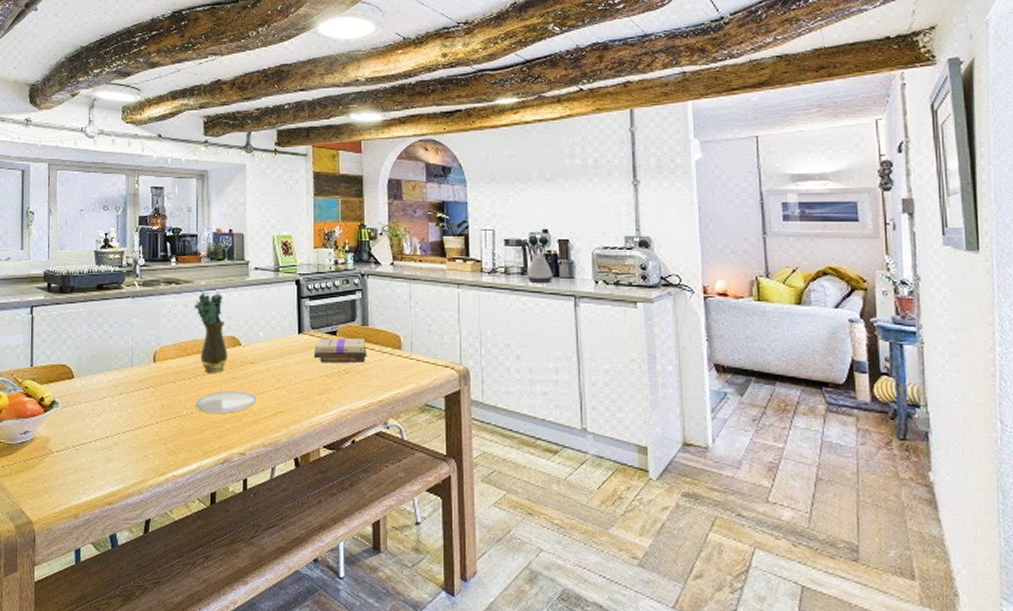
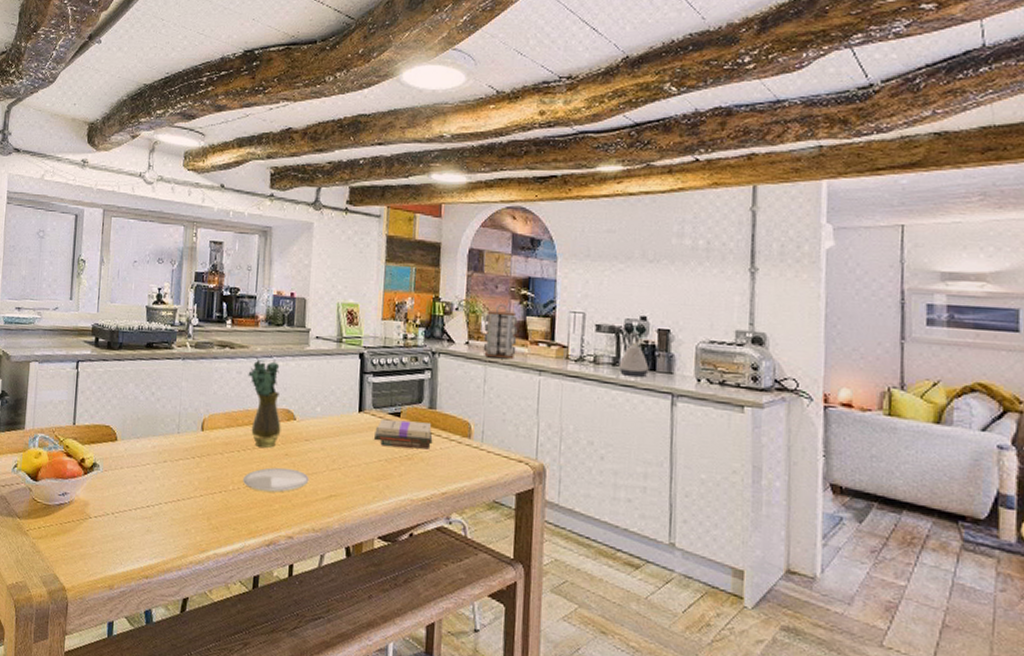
spice rack: none [406,226,436,276] -> present [483,303,518,359]

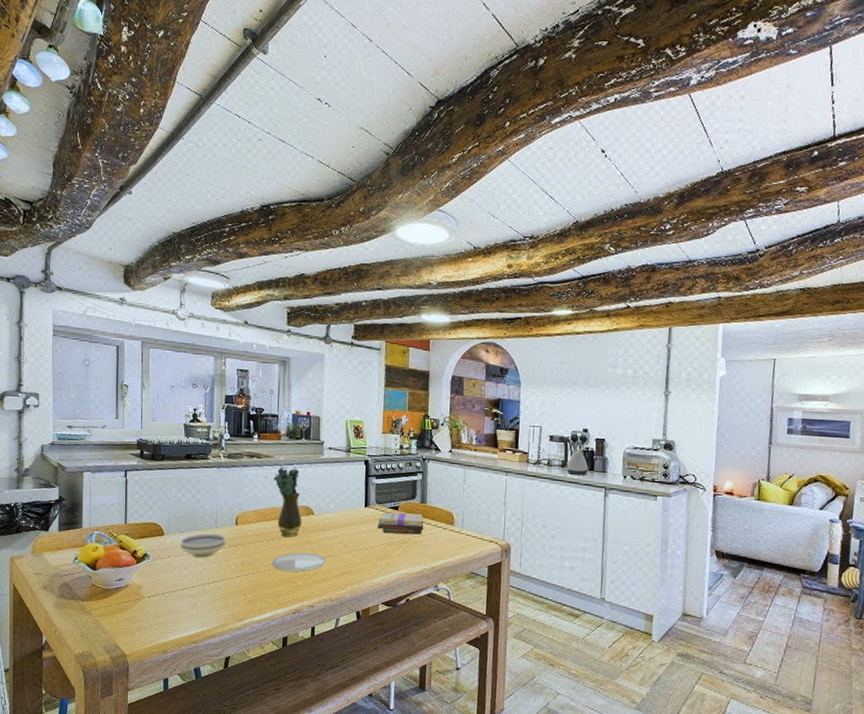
bowl: none [134,439,190,470] -> present [179,533,227,557]
spice rack: present [483,303,518,359] -> none [463,420,490,464]

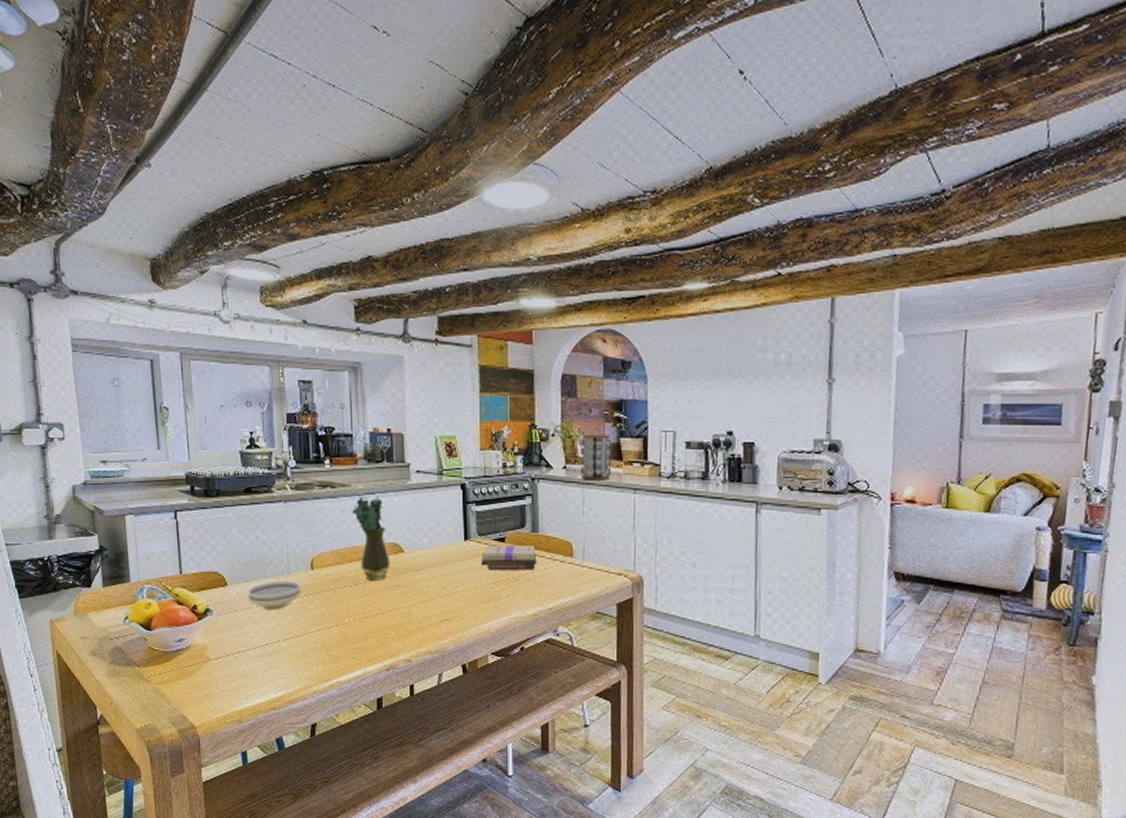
plate: present [271,552,326,572] -> none [356,598,422,622]
spice rack: none [463,420,490,464] -> present [580,427,612,480]
kettle: present [566,441,589,476] -> none [707,447,735,490]

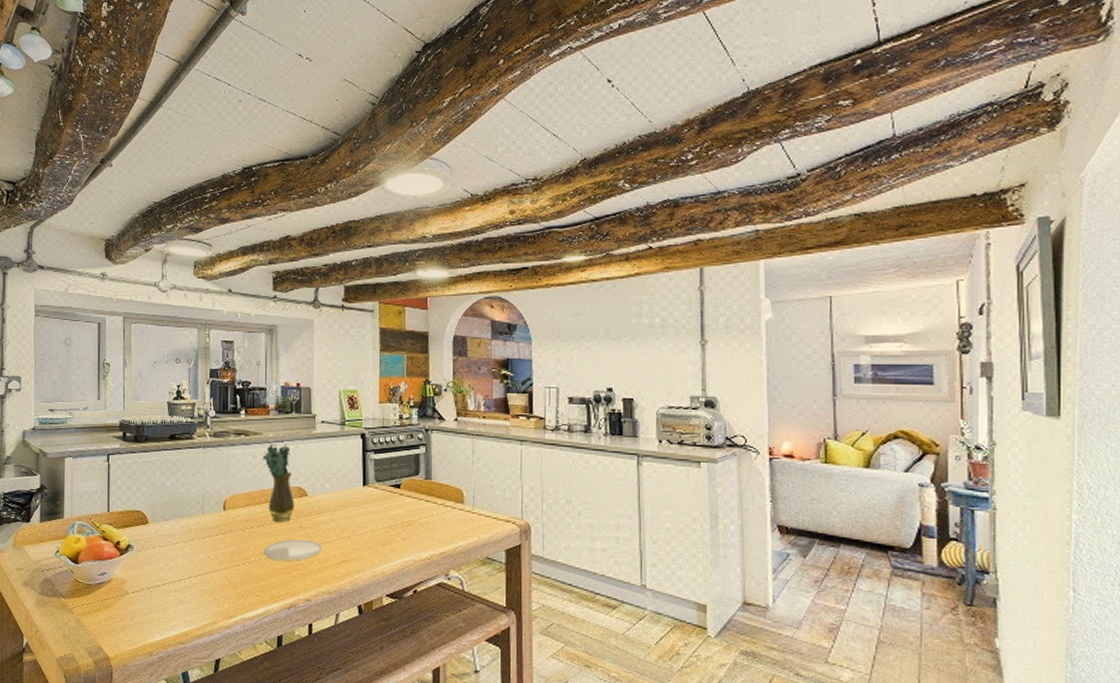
bowl: present [246,580,302,609] -> none [164,520,214,547]
plate: none [356,598,422,622] -> present [262,539,322,562]
books: present [482,545,537,571] -> none [378,490,430,516]
spice rack: present [580,427,612,480] -> none [470,383,500,432]

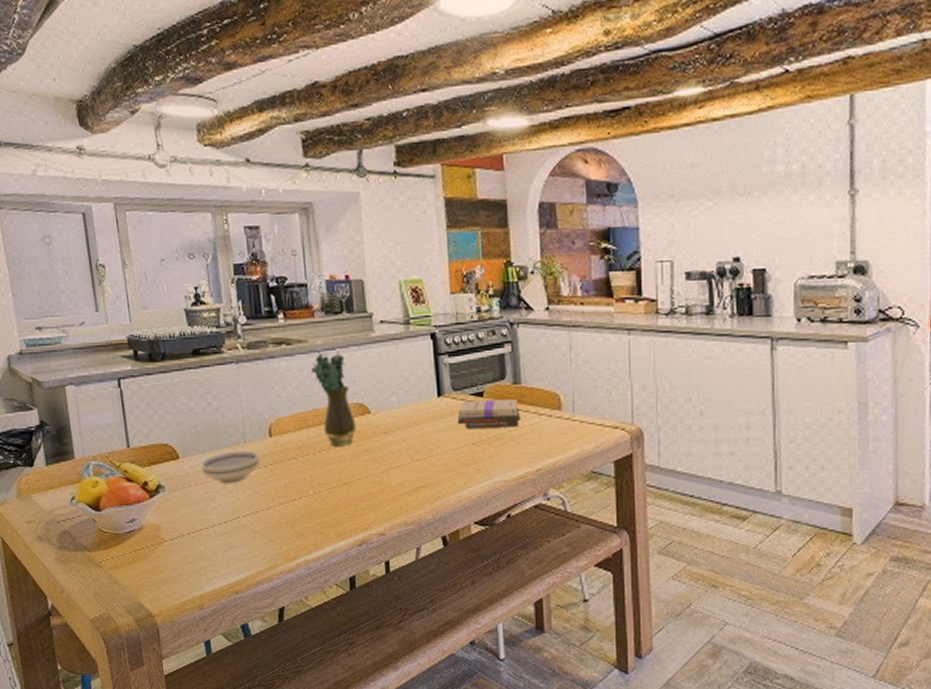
bowl: none [164,520,214,547] -> present [200,450,260,483]
plate: present [262,539,322,562] -> none [322,464,394,492]
books: none [378,490,430,516] -> present [458,399,521,430]

